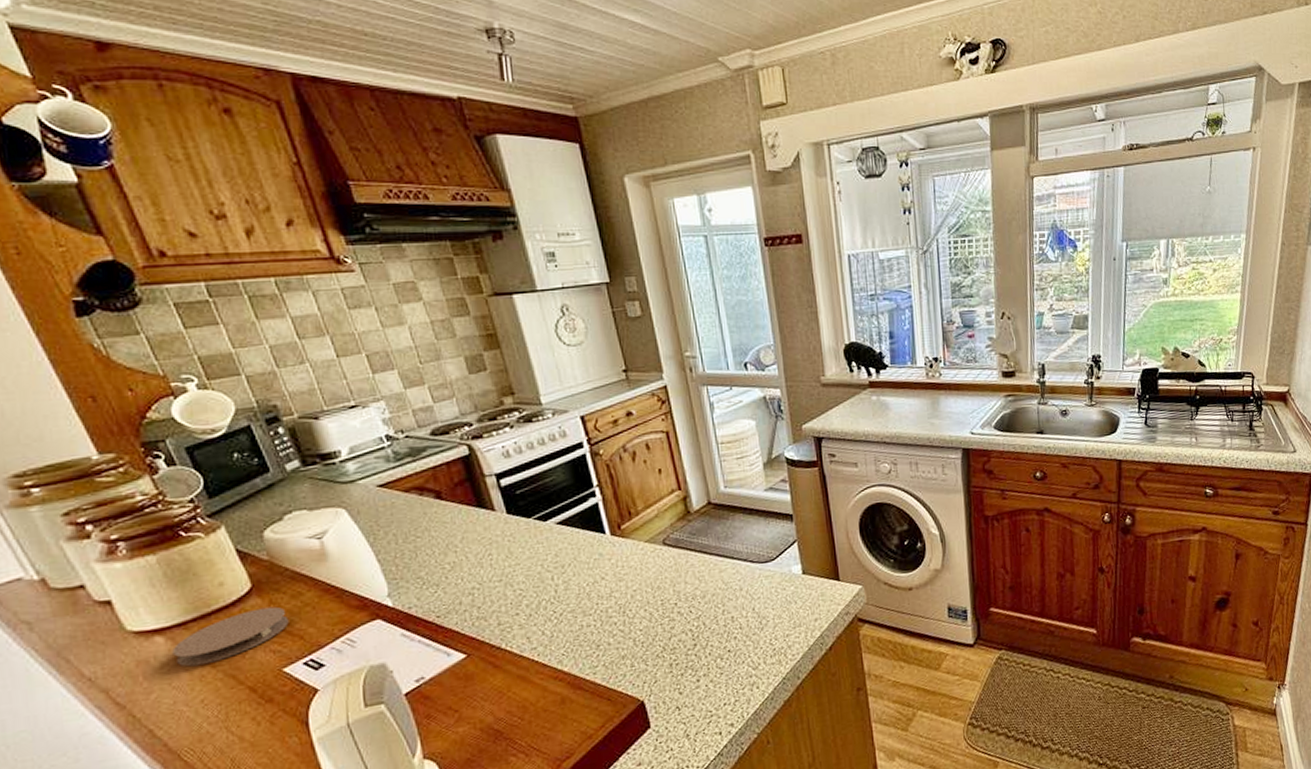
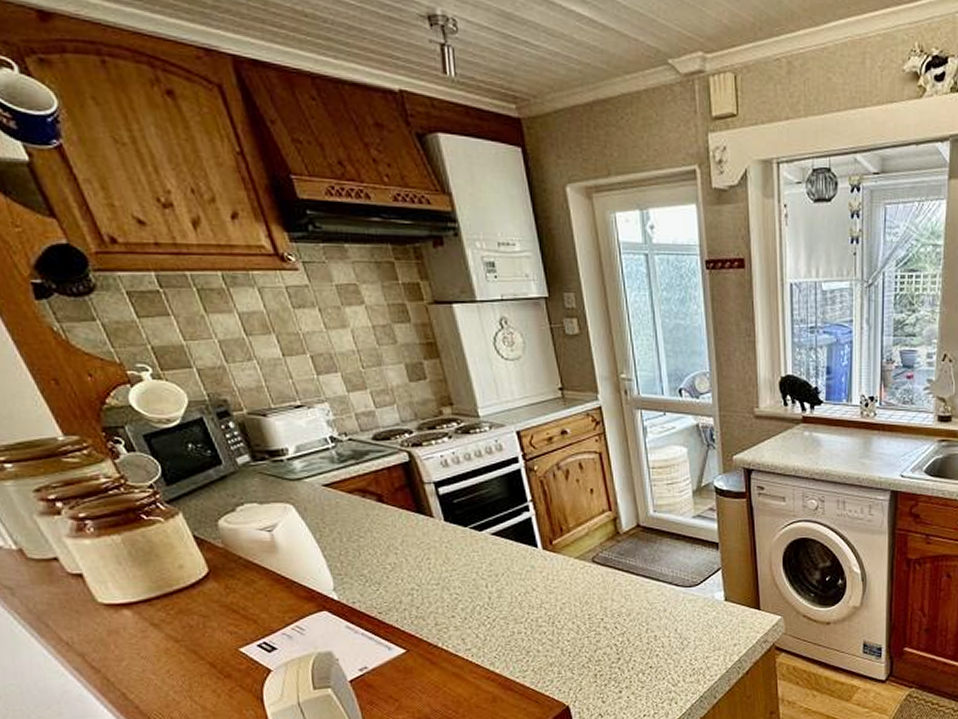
coaster: present [172,606,289,667] -> none [139,591,244,640]

